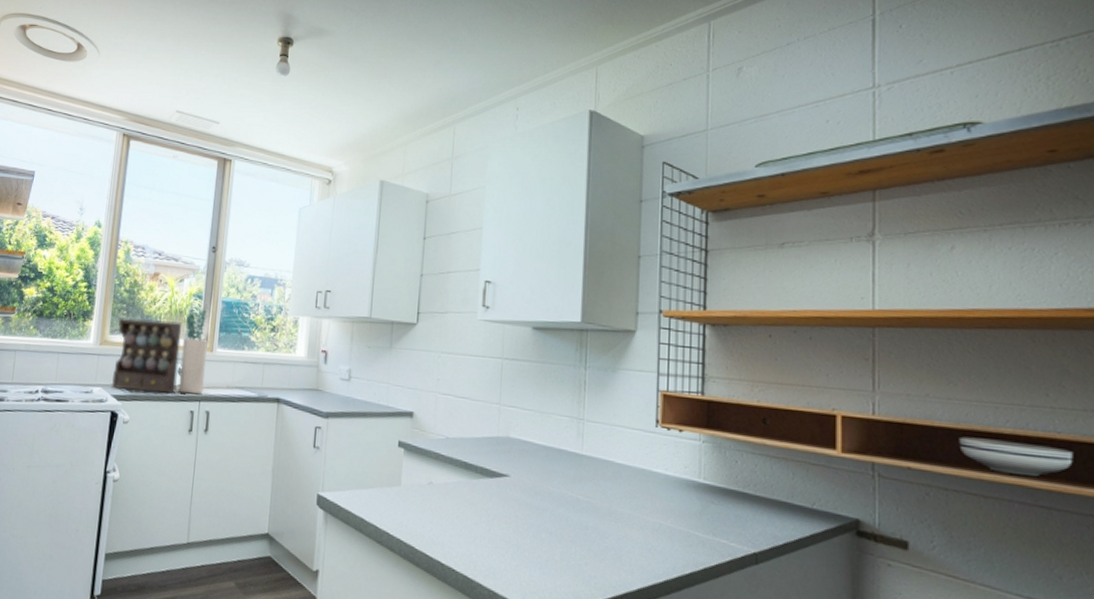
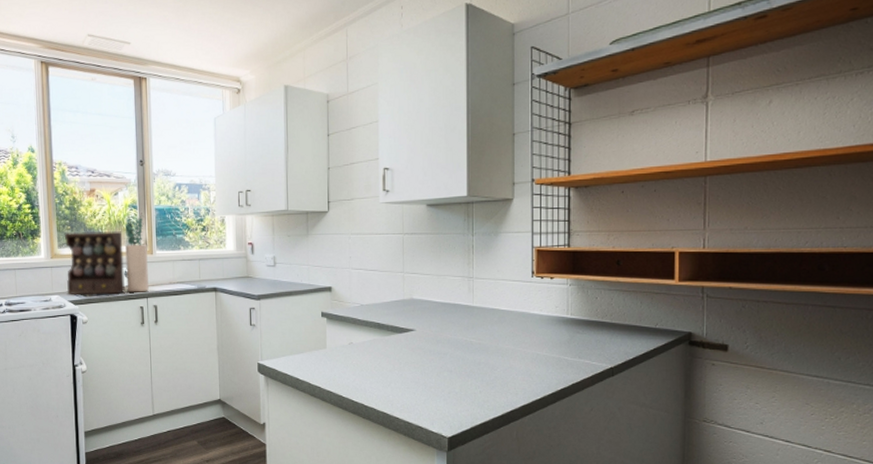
bowl: present [959,436,1073,477] -> none [769,258,855,284]

